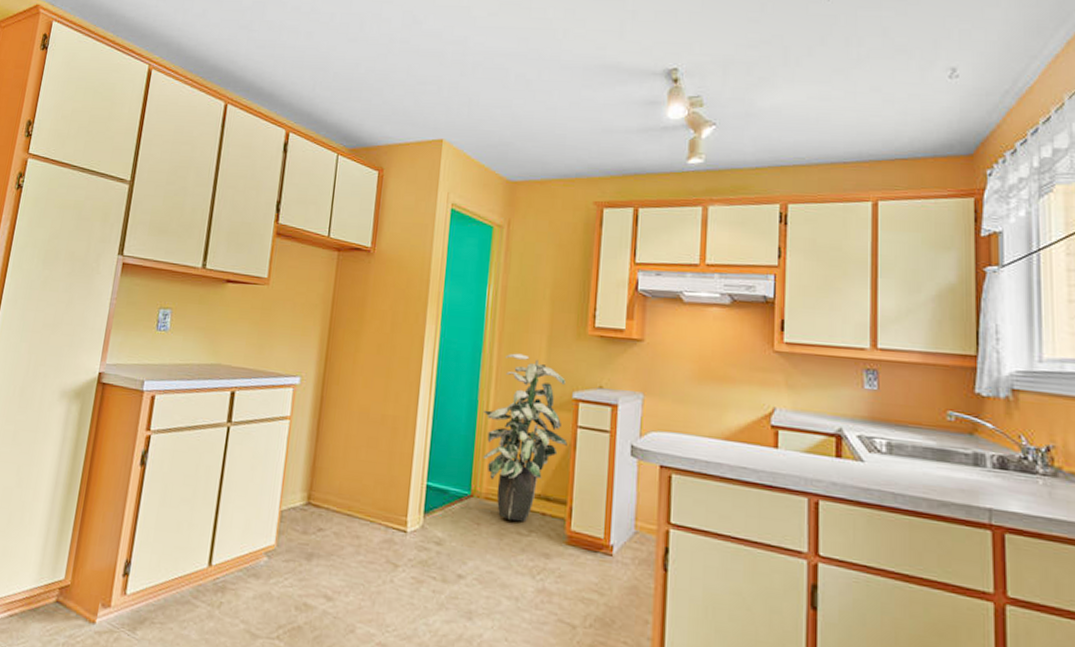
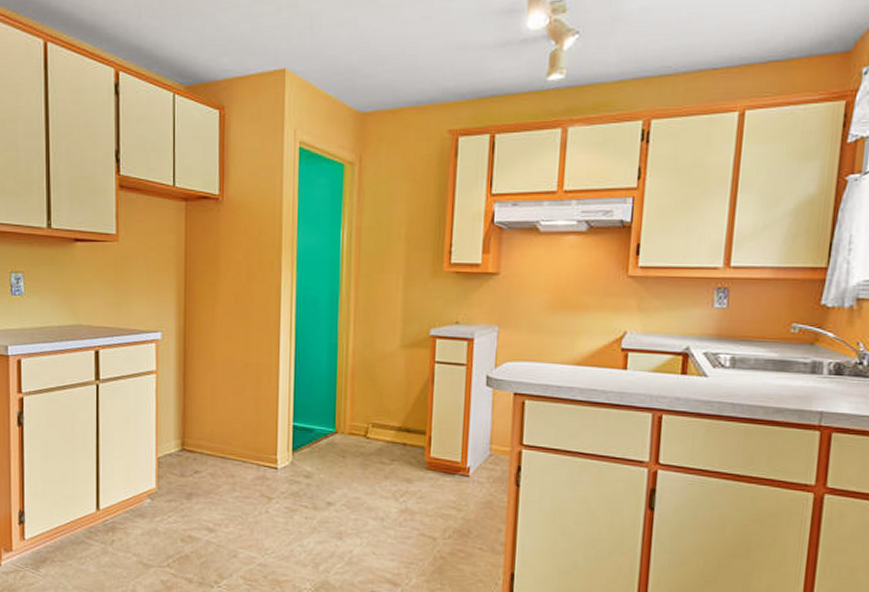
indoor plant: present [483,353,568,523] -> none [344,295,426,453]

